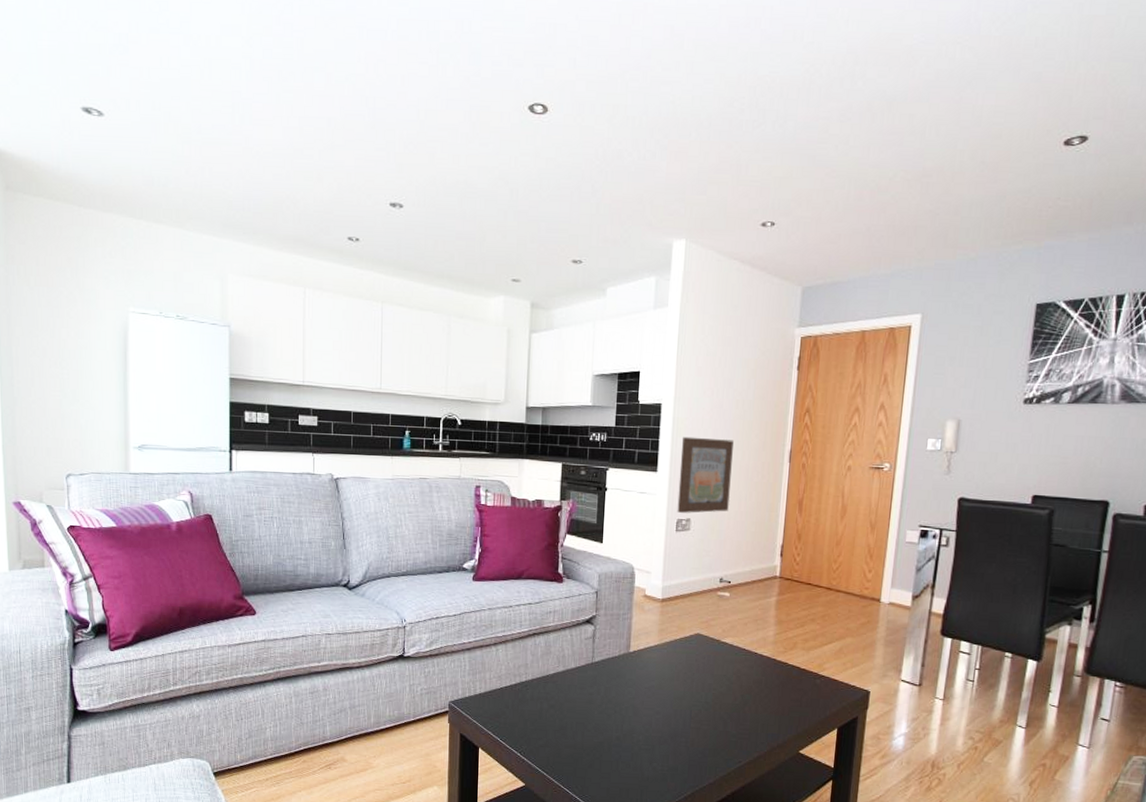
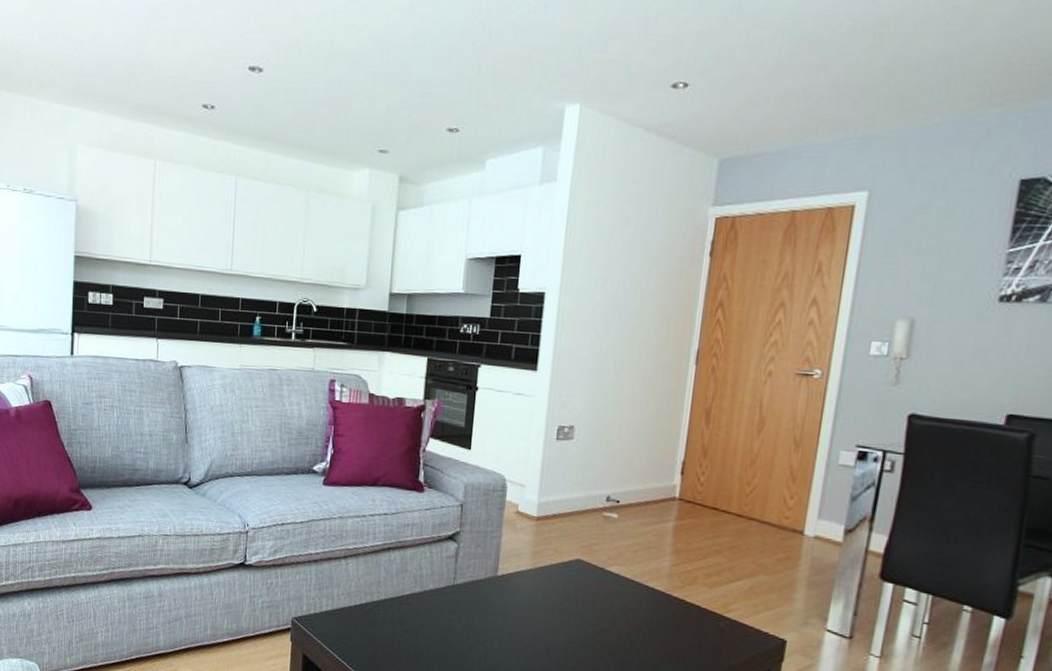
wall art: present [677,436,734,513] -> none [558,331,629,420]

